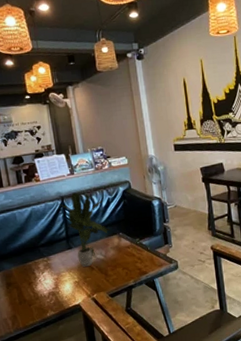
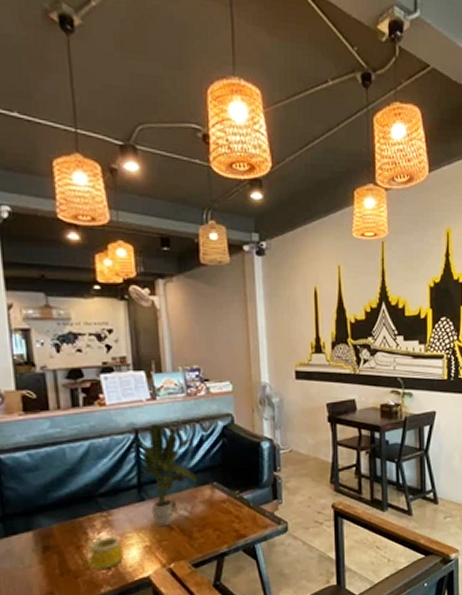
mug: none [33,275,61,299] -> present [83,536,124,570]

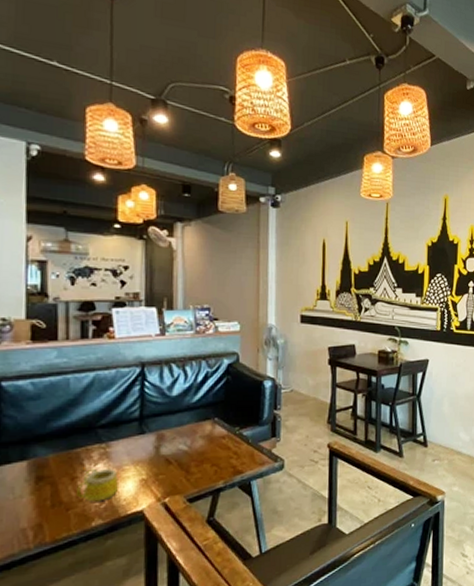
potted plant: present [129,424,202,526] -> none [135,359,204,459]

